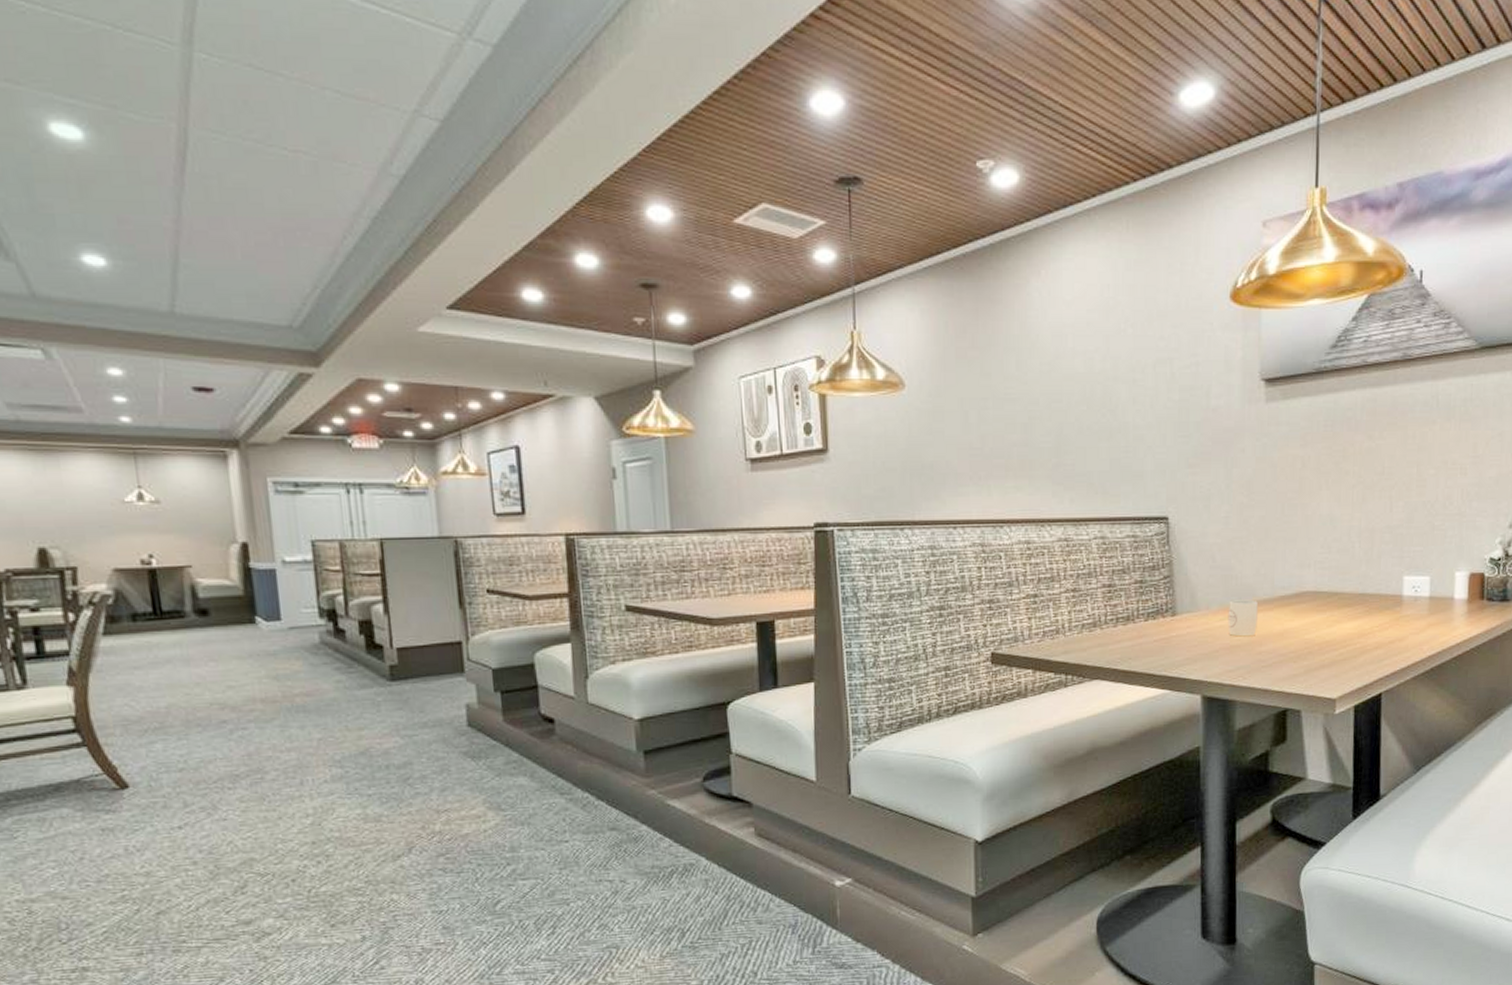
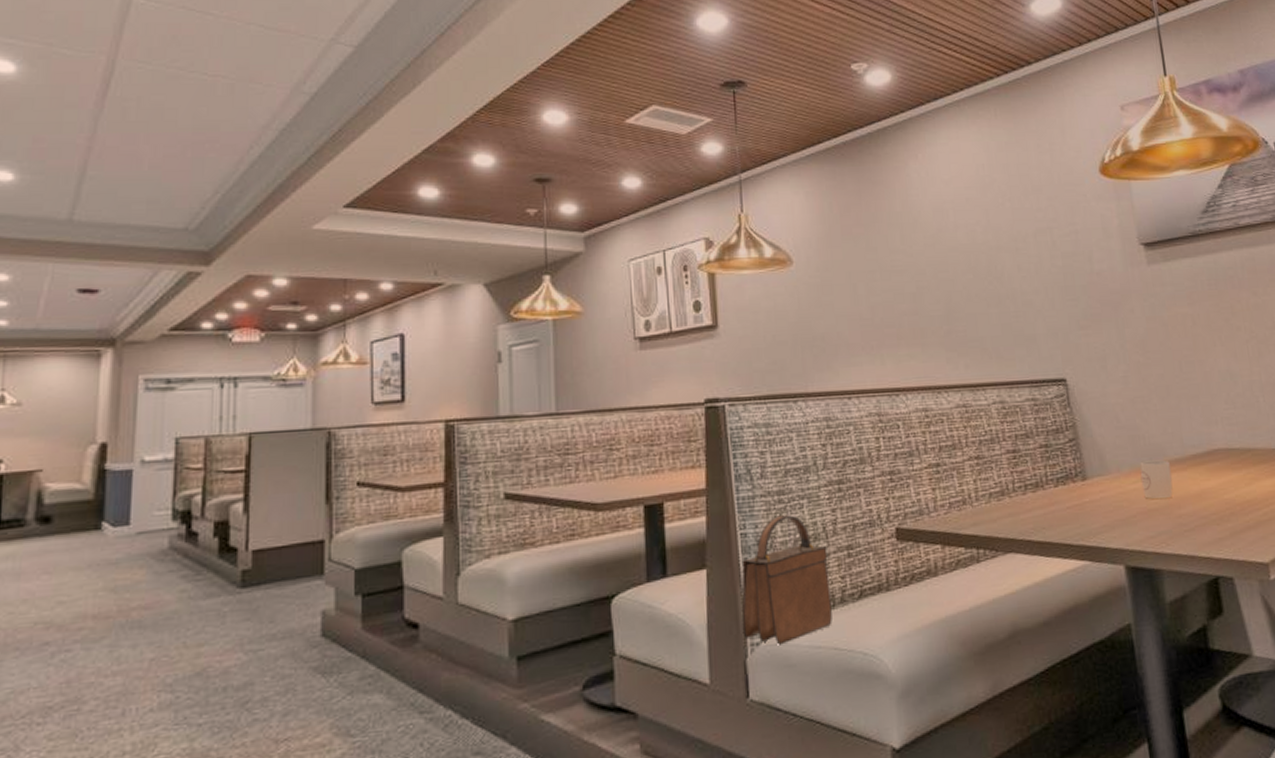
handbag: none [845,636,928,751] -> present [741,515,832,645]

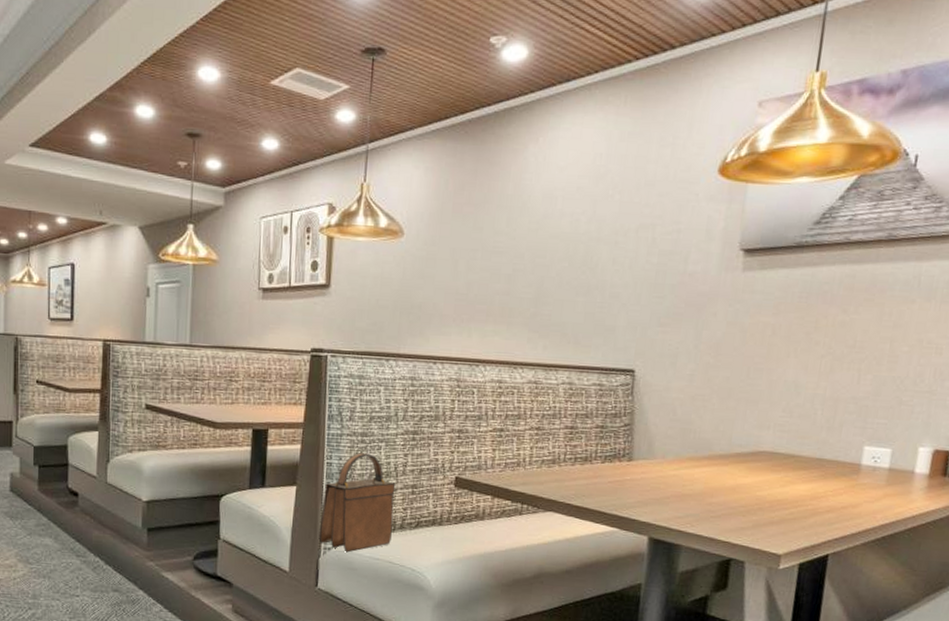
mug: present [1140,460,1173,500] -> none [681,452,714,488]

